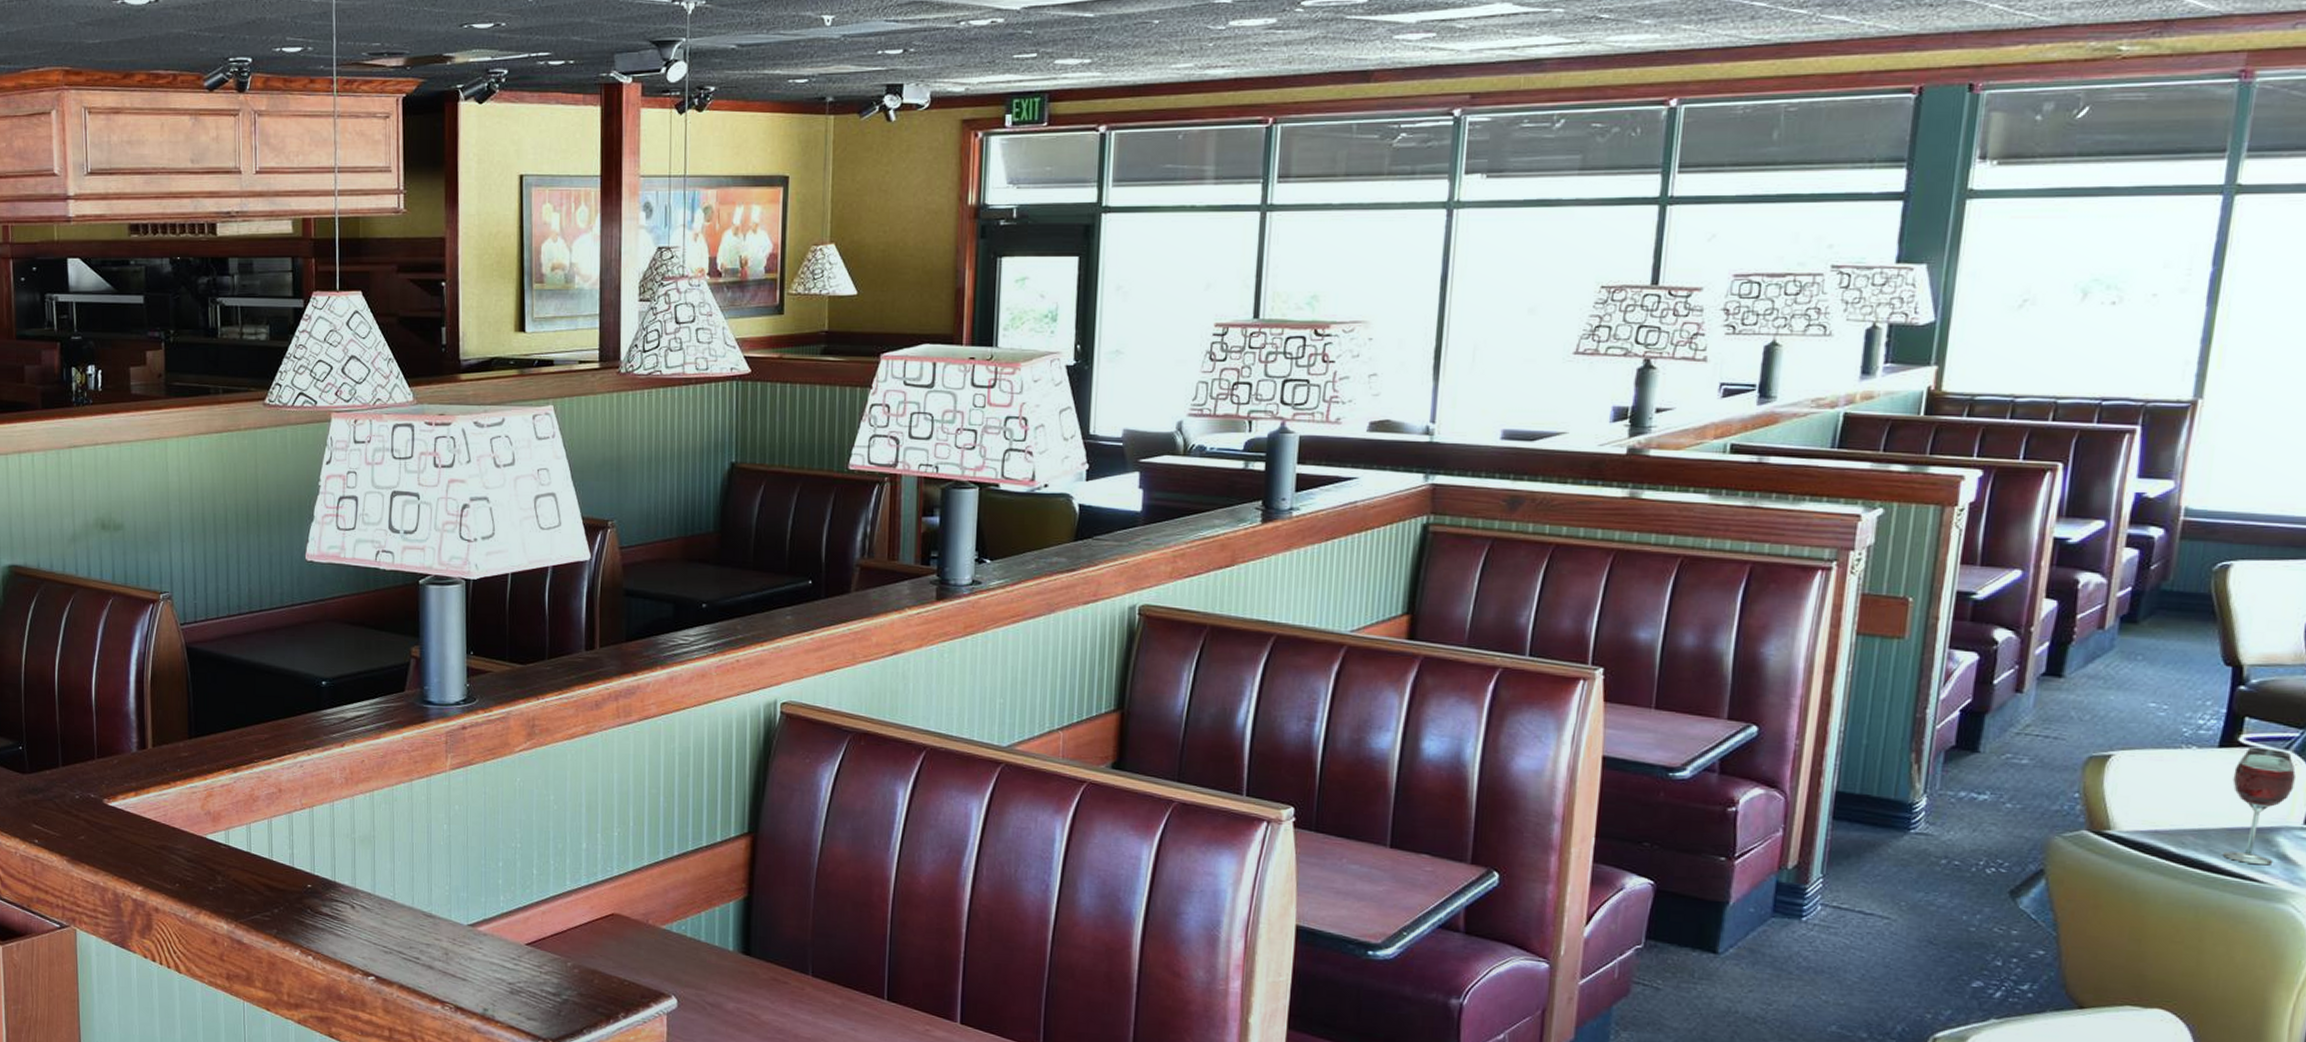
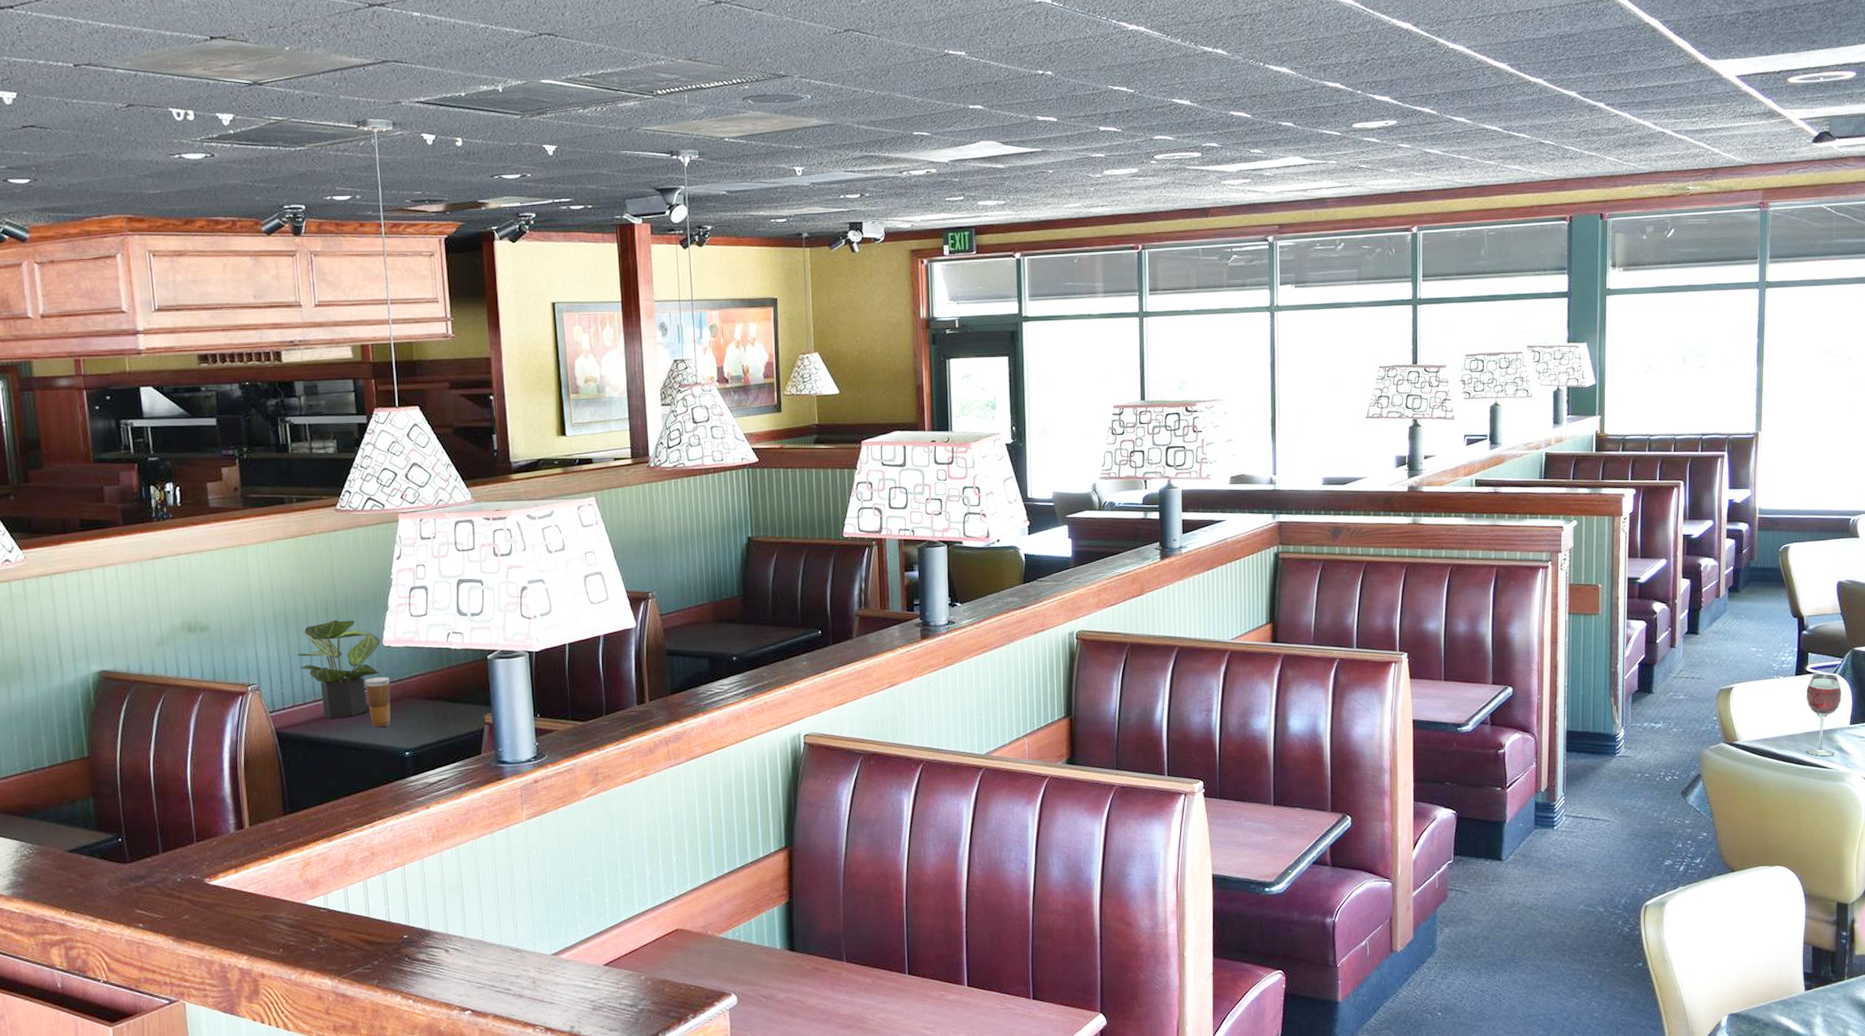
potted plant: none [213,527,303,638] -> present [297,619,381,719]
beverage cup: none [283,595,310,652] -> present [364,677,391,728]

